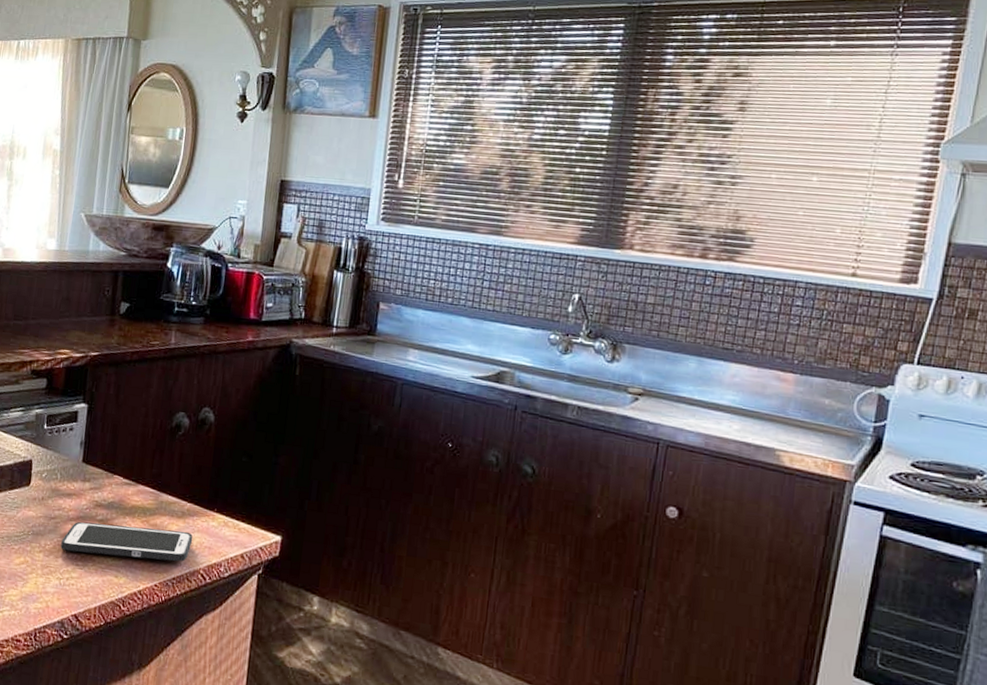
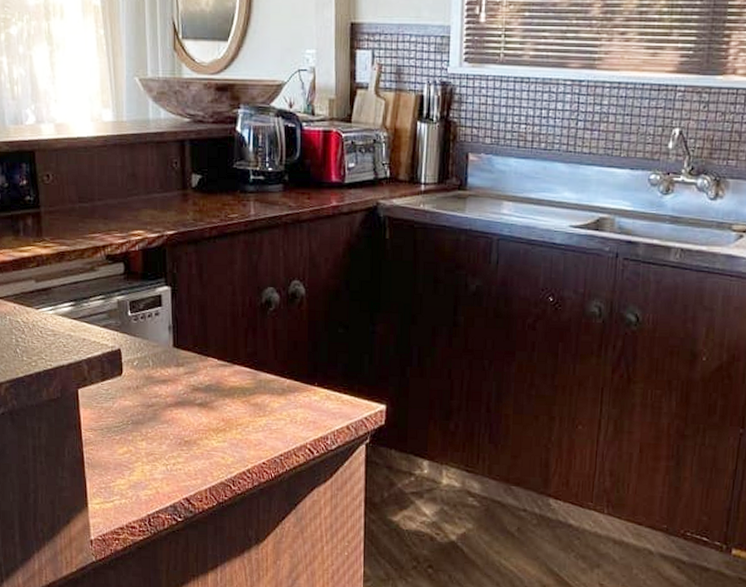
cell phone: present [60,521,193,562] -> none [163,407,296,439]

